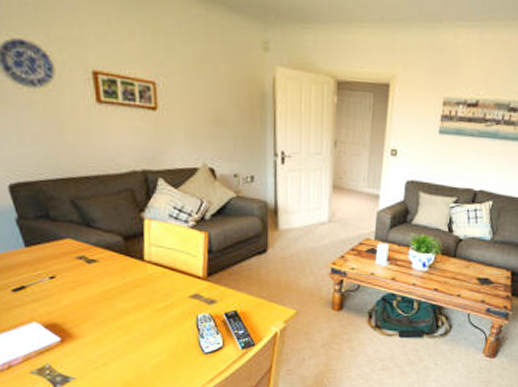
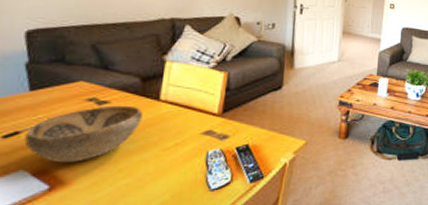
decorative bowl: none [30,264,130,318] -> present [24,105,143,163]

